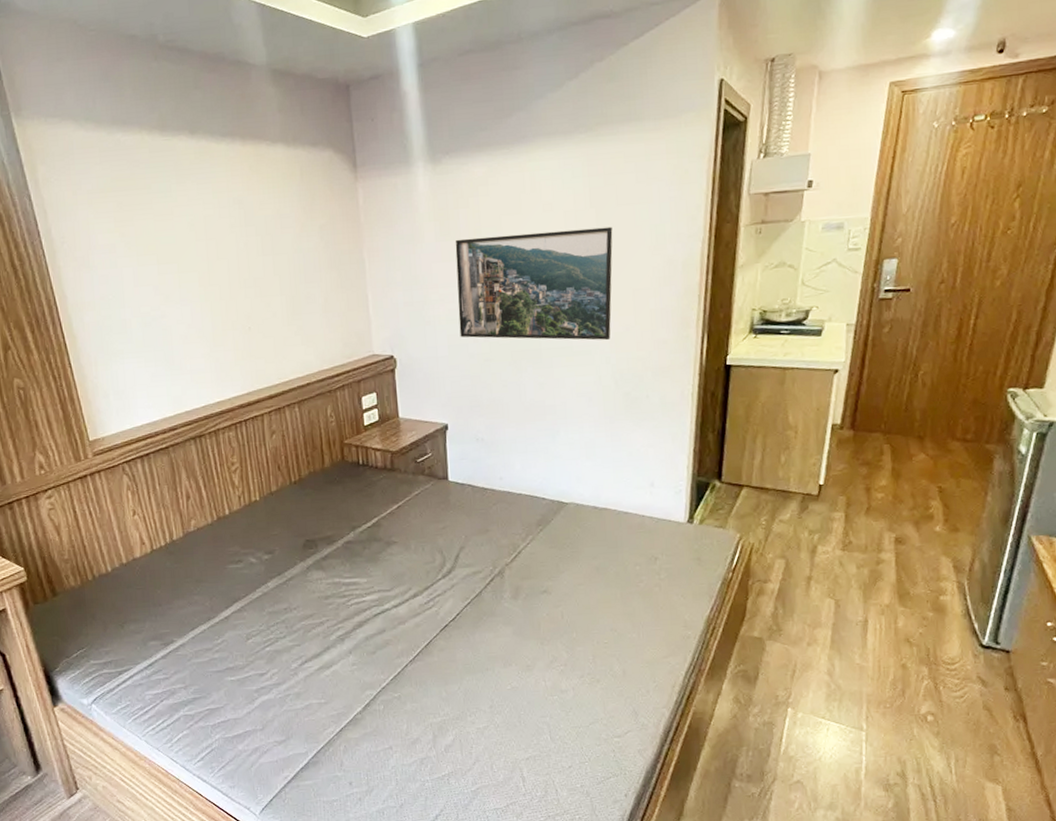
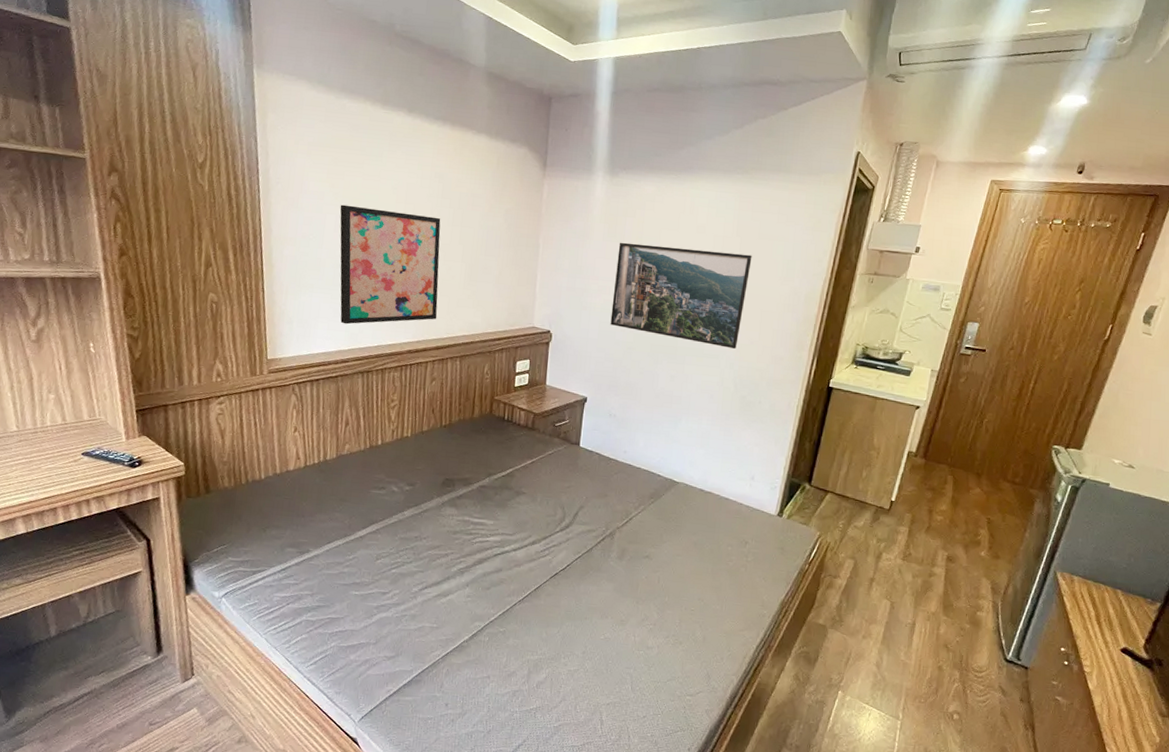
wall art: none [135,249,265,388] -> present [340,204,441,324]

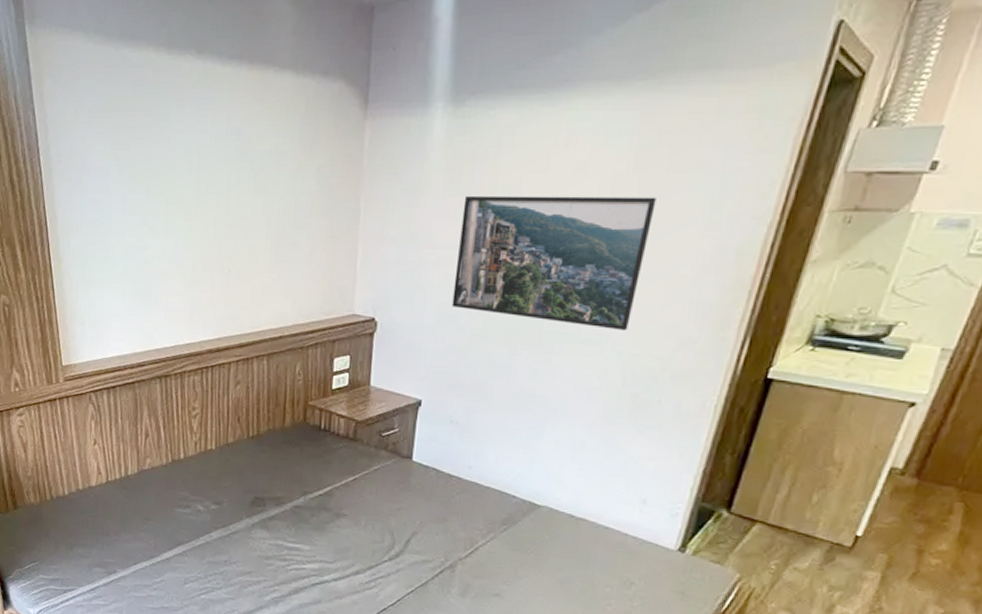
wall art: present [340,204,441,324] -> none [126,180,240,323]

